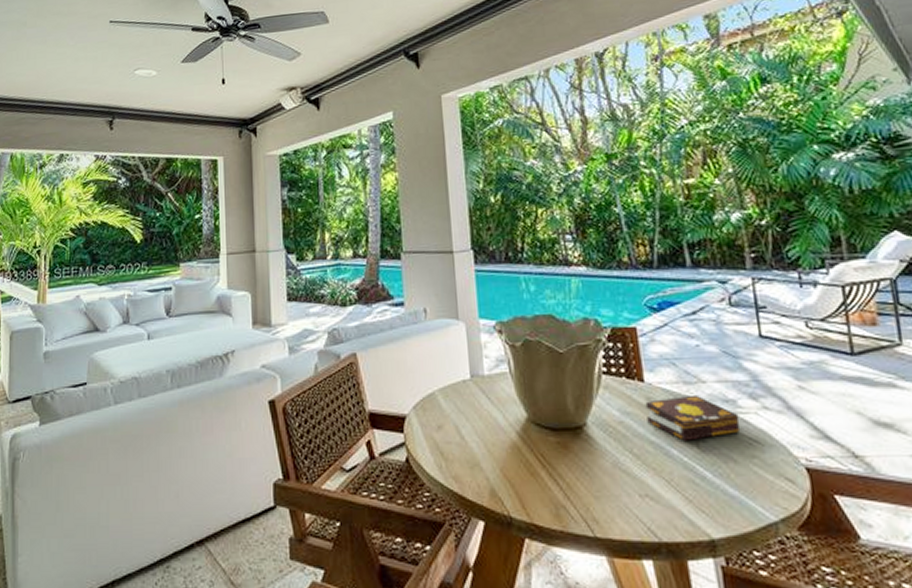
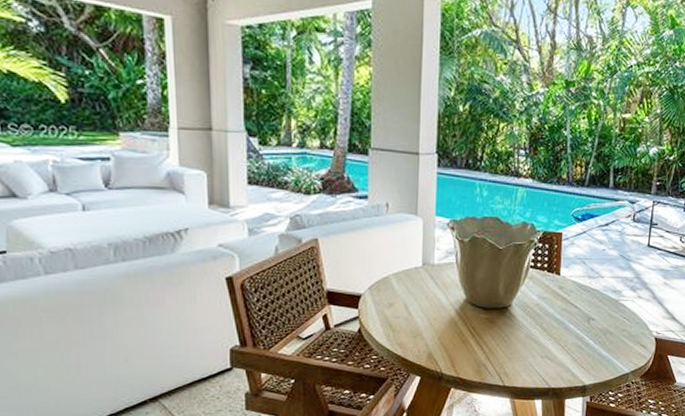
book: present [645,394,740,441] -> none [557,286,621,319]

